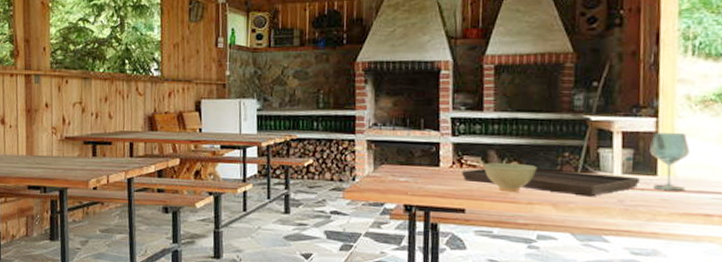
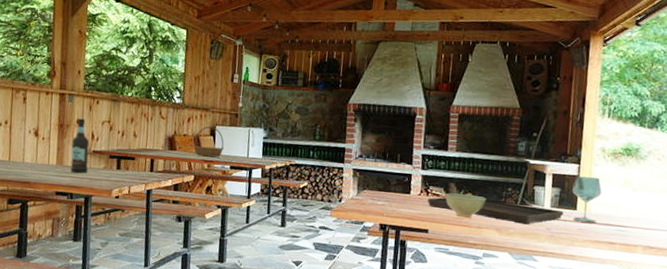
root beer: none [41,101,62,164] -> present [70,118,90,173]
basket: none [177,100,212,137] -> present [193,126,224,158]

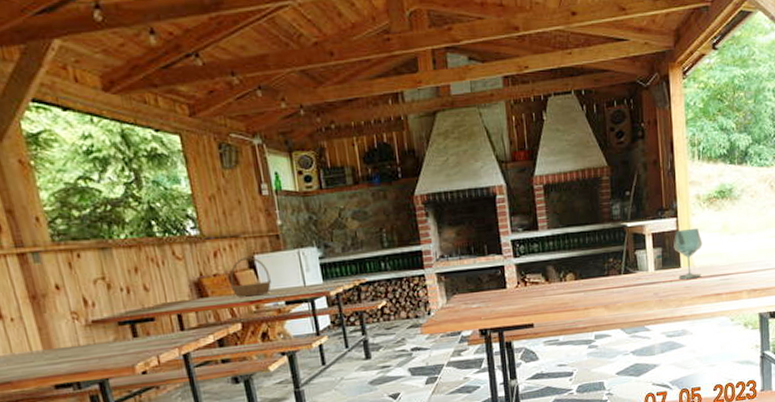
root beer: present [70,118,90,173] -> none [55,281,93,356]
serving tray: present [428,197,564,225] -> none [527,271,668,298]
bowl: present [444,193,487,218] -> none [543,274,589,302]

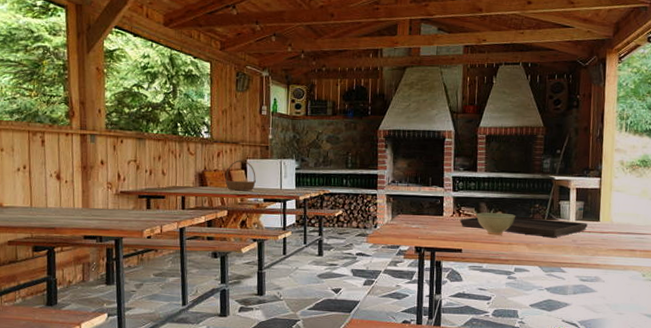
serving tray: none [527,271,668,298] -> present [460,216,588,238]
bowl: none [543,274,589,302] -> present [475,212,516,235]
wine glass: present [673,228,702,280] -> none [595,189,622,233]

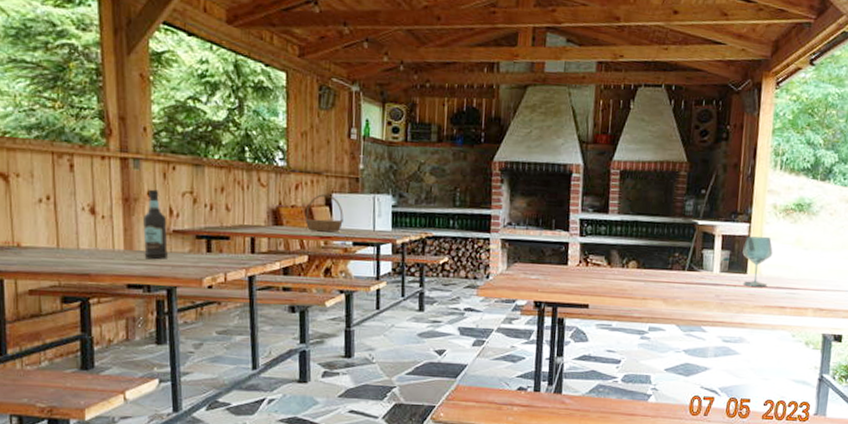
root beer: none [96,158,117,216] -> present [142,189,169,260]
serving tray: present [460,216,588,238] -> none [587,266,734,293]
bowl: present [475,212,516,235] -> none [605,261,652,288]
wine glass: none [595,189,622,233] -> present [742,236,773,287]

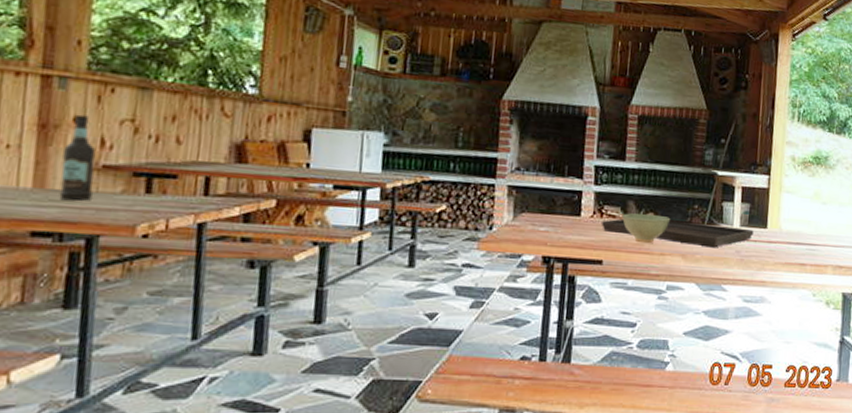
basket: present [305,194,344,233] -> none [276,128,325,173]
serving tray: none [587,266,734,293] -> present [602,218,754,248]
bowl: none [605,261,652,288] -> present [621,213,671,243]
wine glass: present [742,236,773,287] -> none [762,189,793,243]

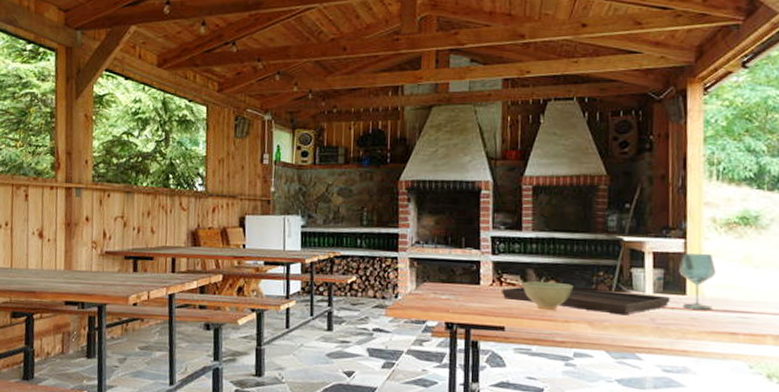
root beer: present [59,114,97,201] -> none [80,214,101,279]
wine glass: none [762,189,793,243] -> present [679,253,716,310]

